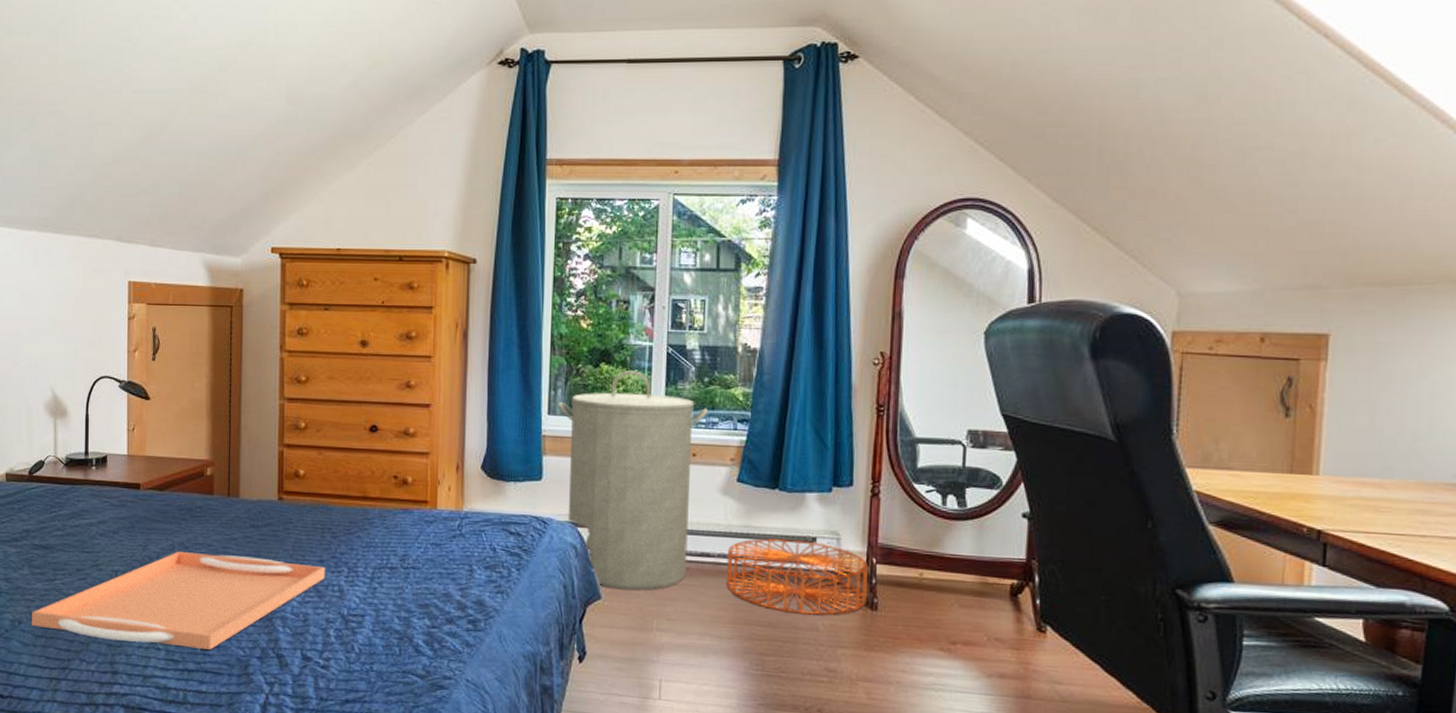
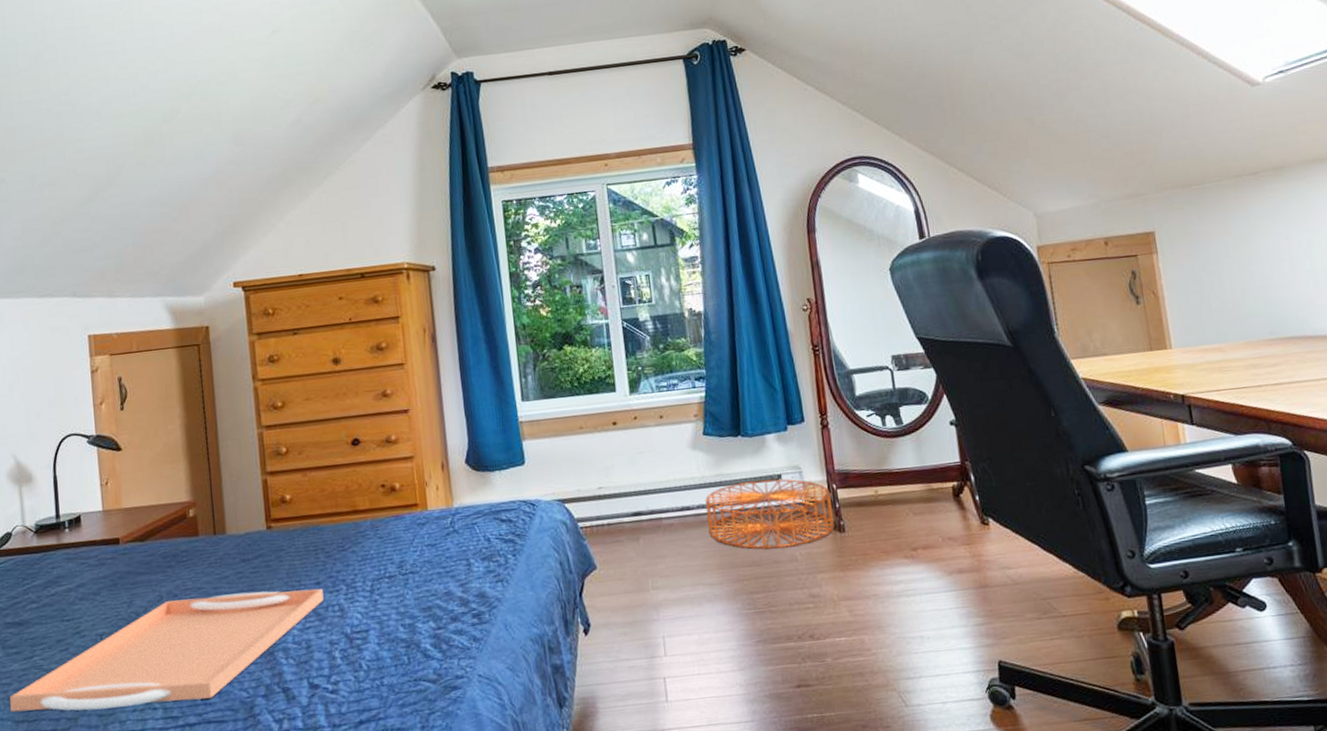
laundry hamper: present [557,370,709,590] -> none [529,348,672,557]

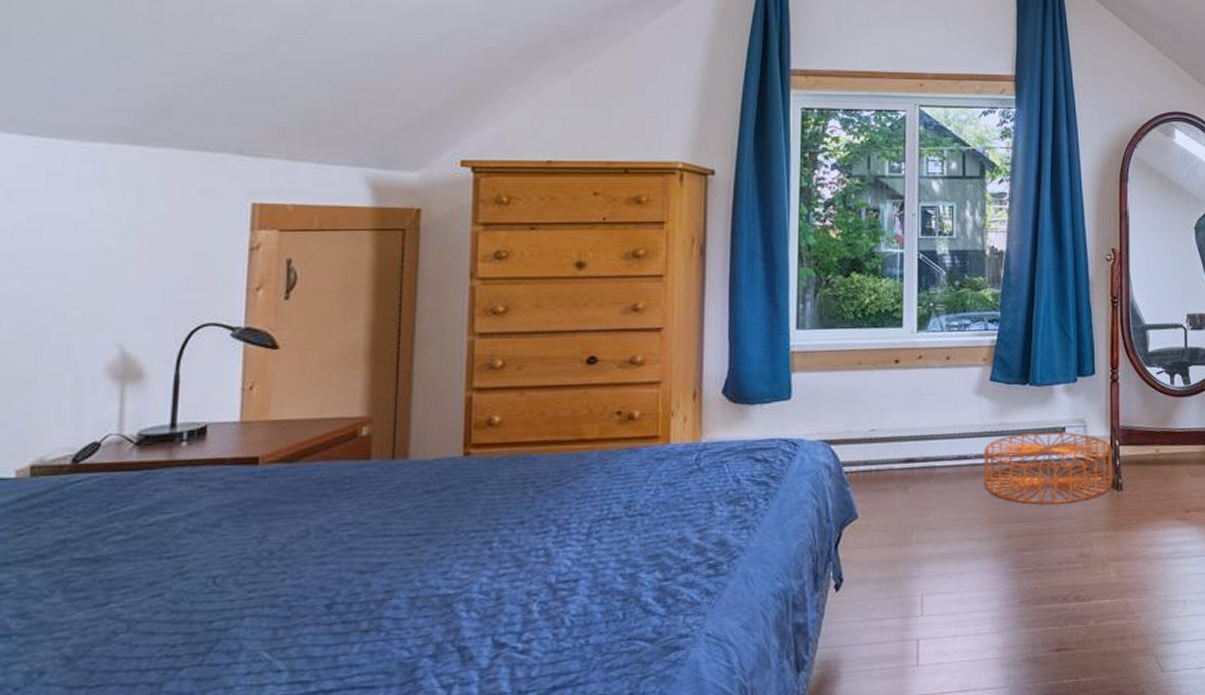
serving tray: present [10,588,324,712] -> none [63,528,527,675]

